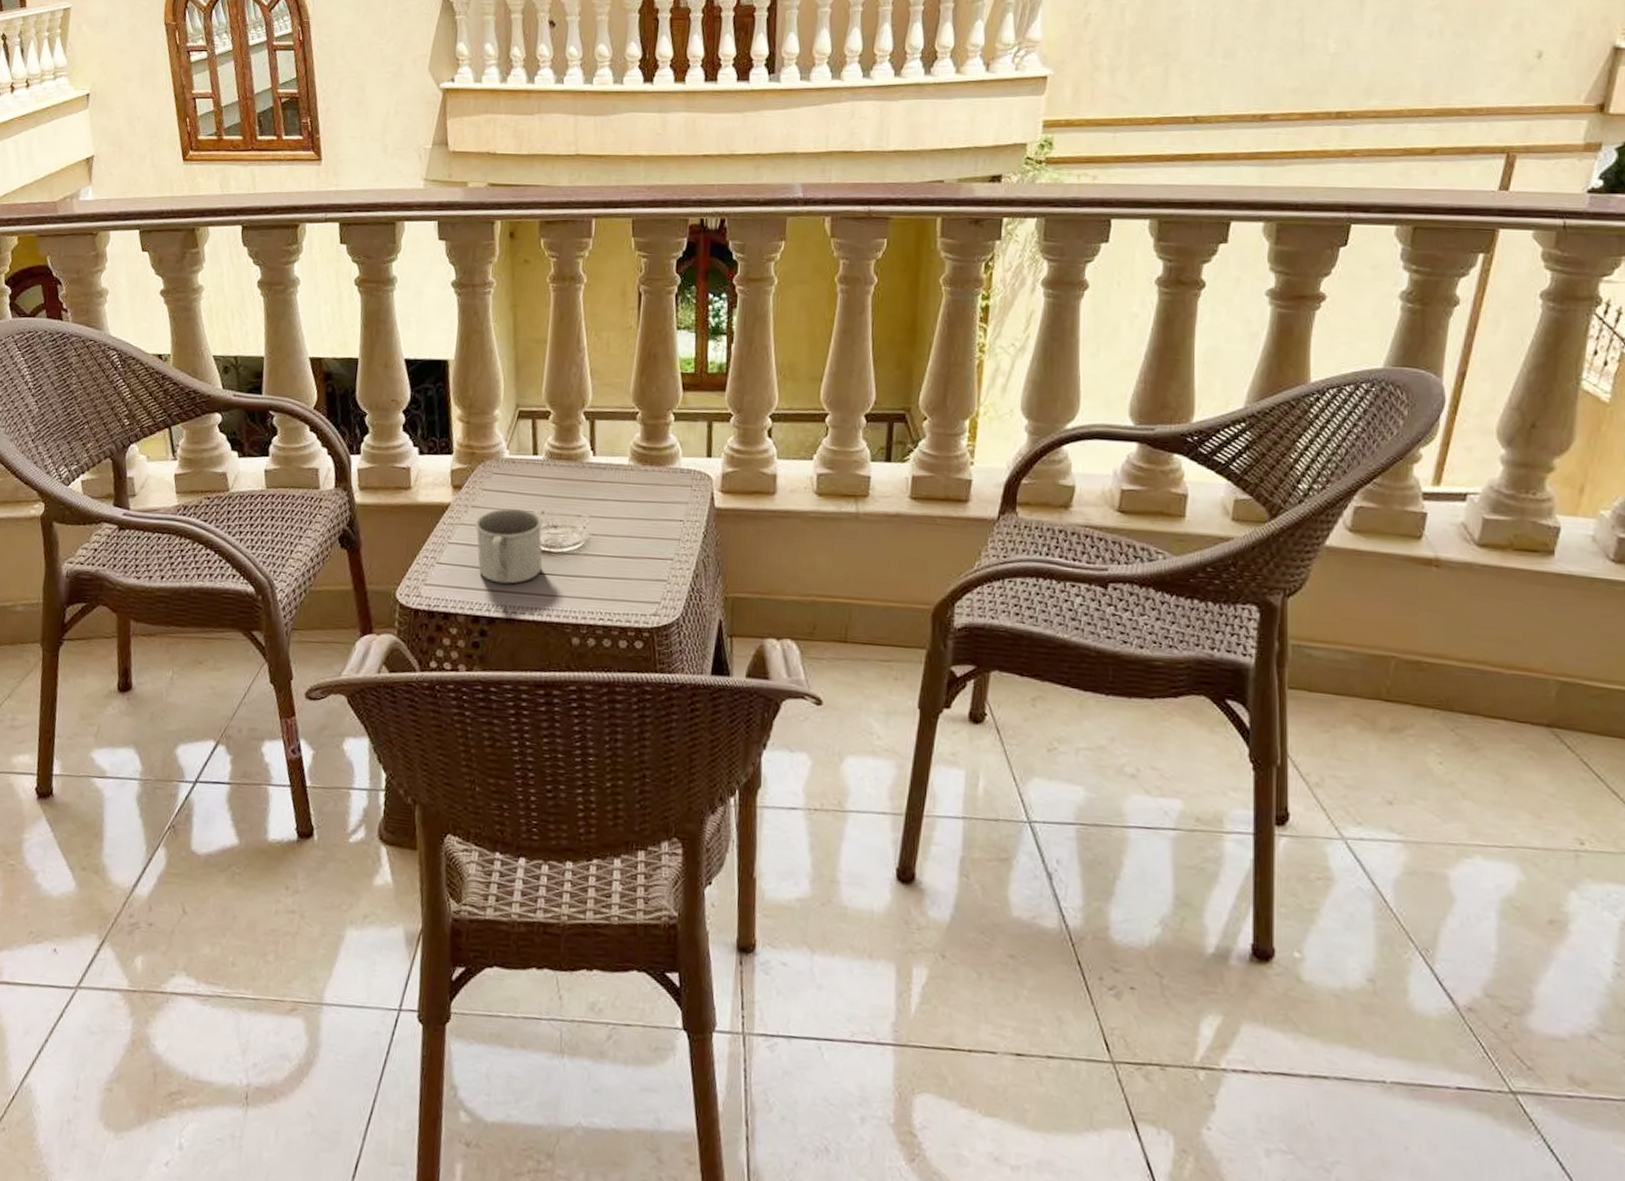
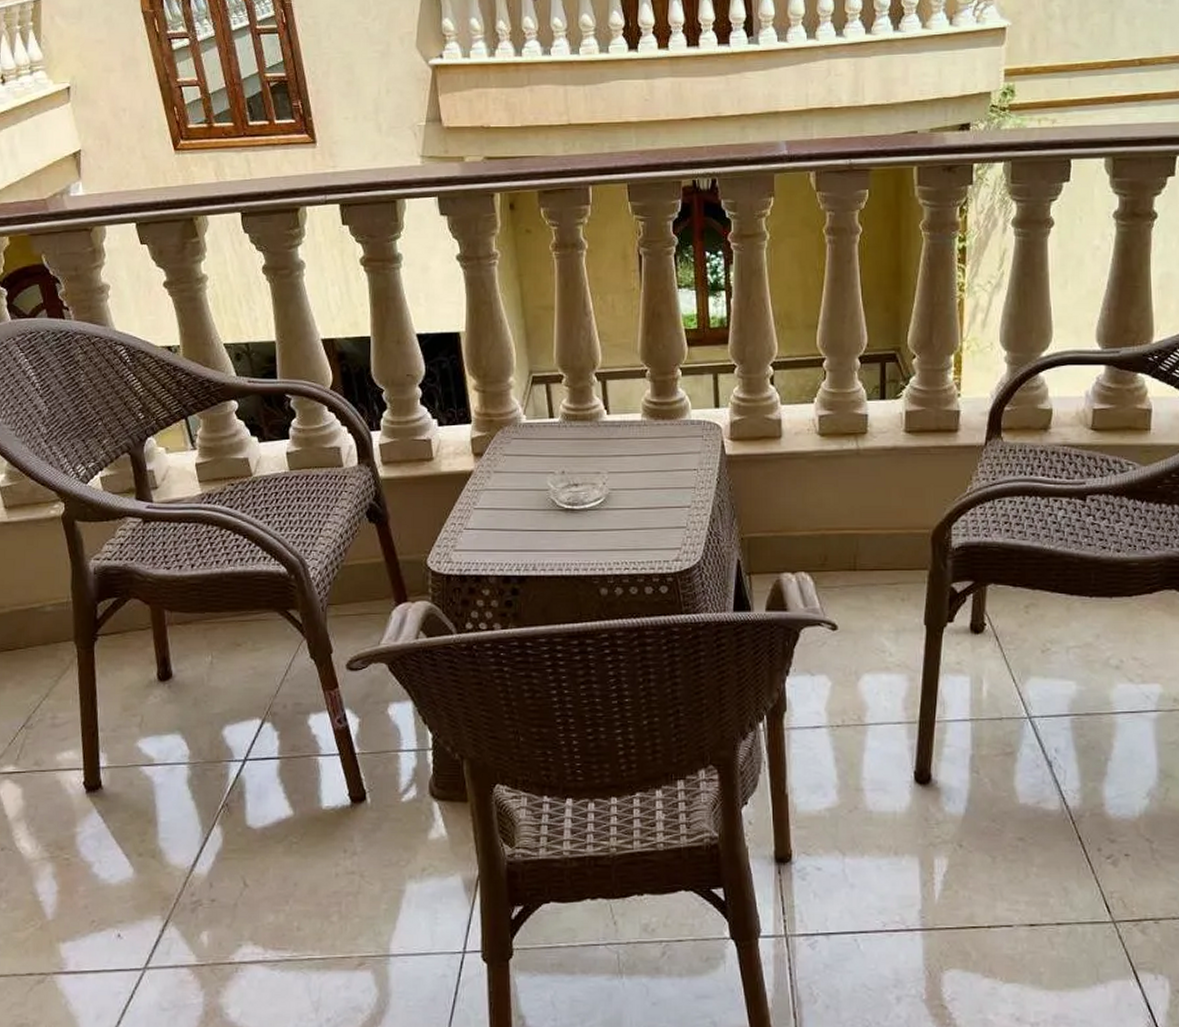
mug: present [475,508,543,584] -> none [499,470,567,543]

